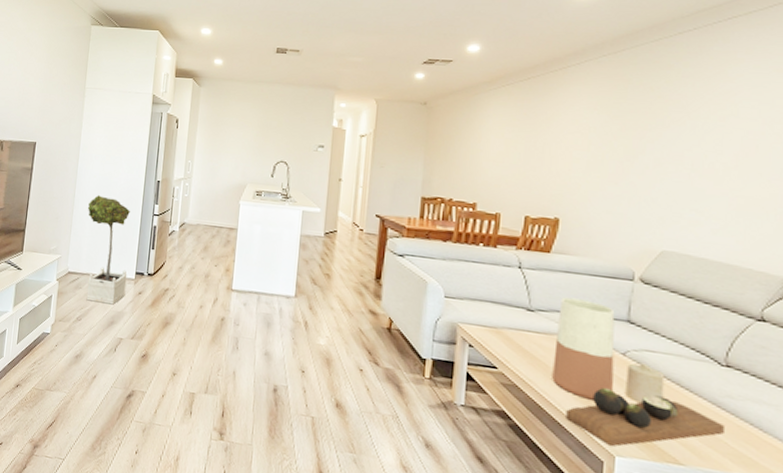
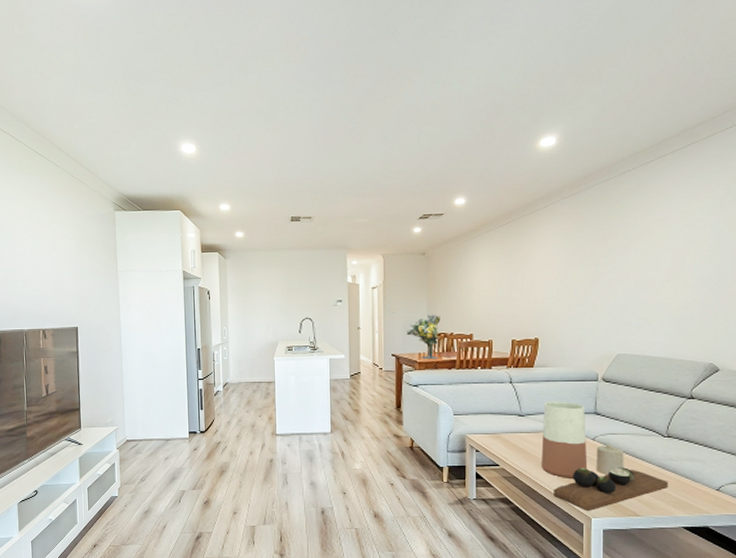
potted tree: present [86,195,130,305] -> none [137,368,182,463]
bouquet: none [396,173,439,228] -> present [407,314,440,360]

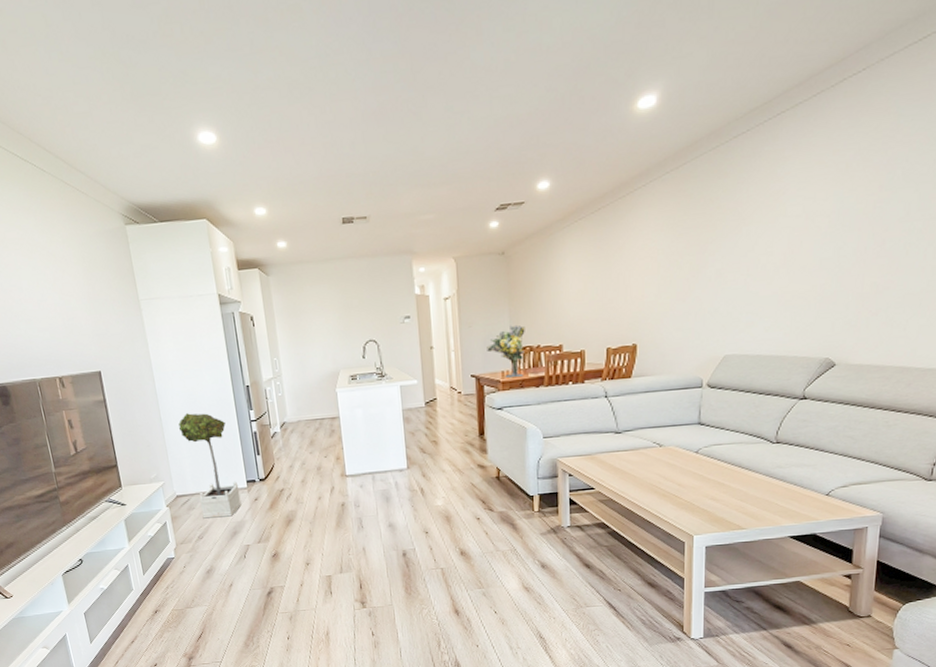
potted tree: none [137,368,182,463] -> present [178,413,242,519]
vase: present [541,401,588,478] -> none [640,413,690,497]
decorative tray: present [554,467,668,511] -> none [653,479,775,528]
candle: present [596,444,624,475] -> none [699,456,730,489]

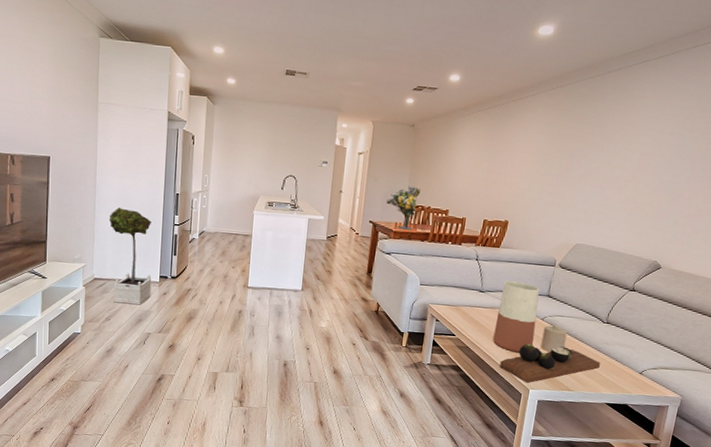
vase: none [640,413,690,497] -> present [493,280,540,353]
decorative tray: none [653,479,775,528] -> present [499,343,600,383]
candle: none [699,456,730,489] -> present [540,324,568,352]

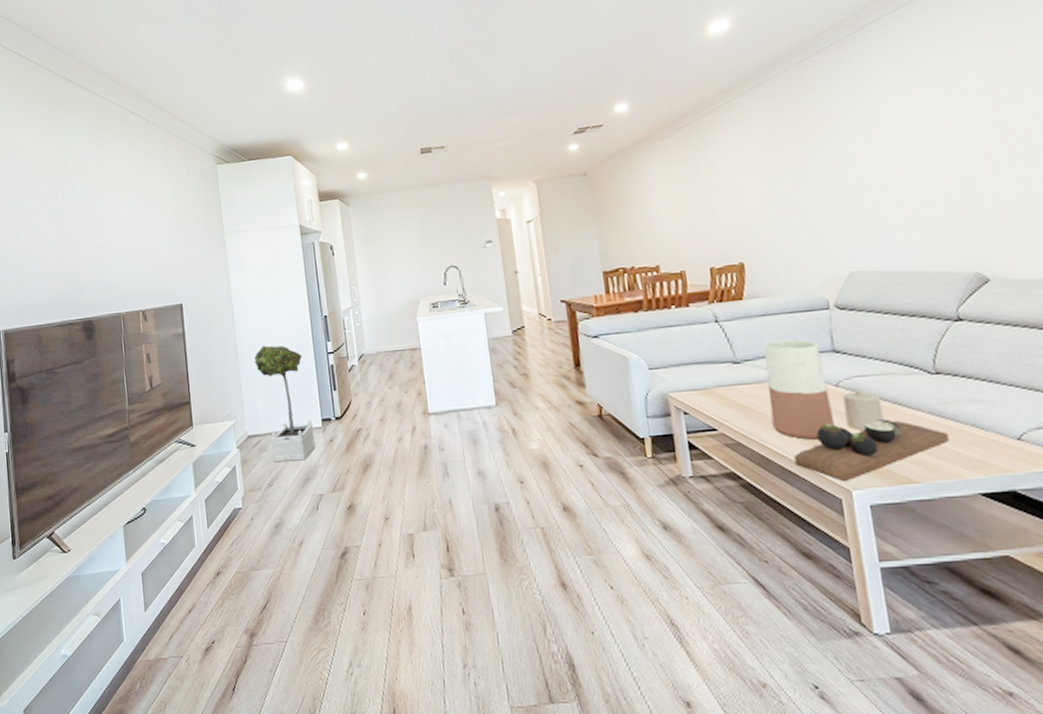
bouquet: present [386,185,421,231] -> none [575,245,620,302]

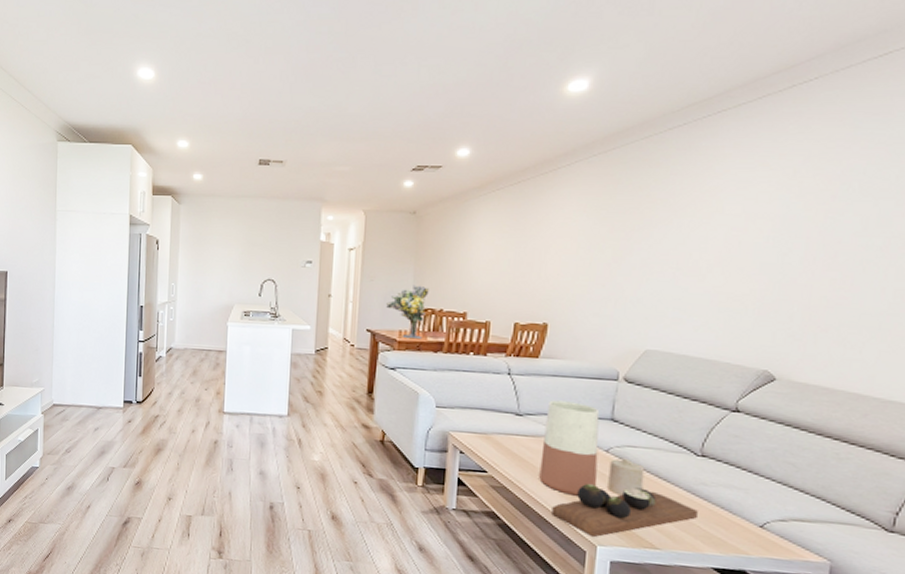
potted tree: present [254,345,316,463] -> none [69,324,115,435]
bouquet: none [575,245,620,302] -> present [386,285,429,340]

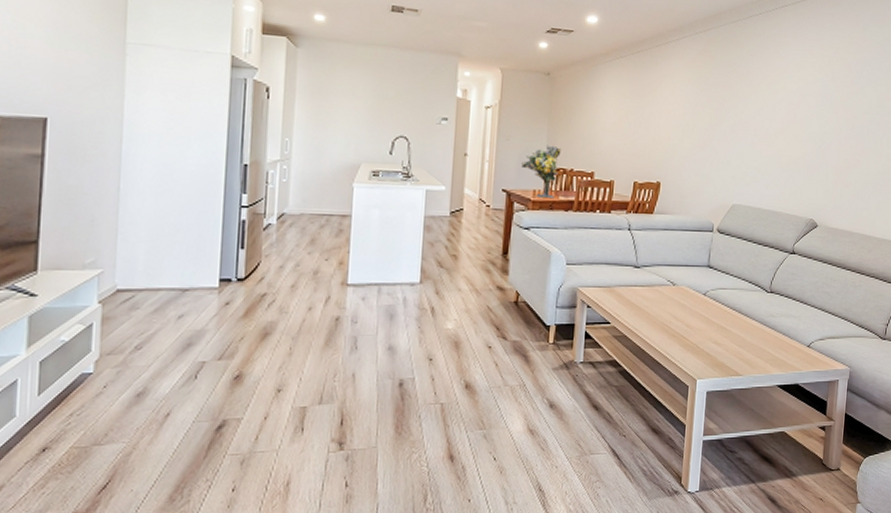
vase: present [539,400,600,496] -> none [653,252,700,337]
decorative tray: present [551,483,698,537] -> none [662,324,768,372]
candle: present [607,458,645,496] -> none [705,299,732,333]

